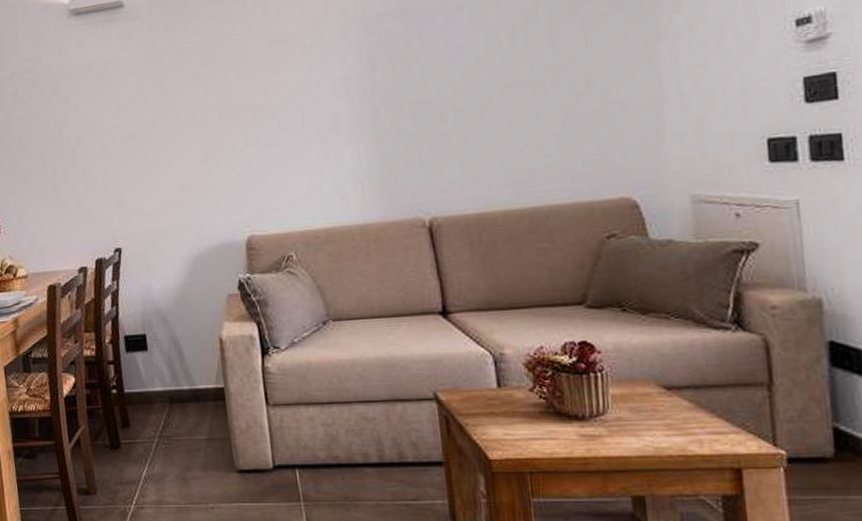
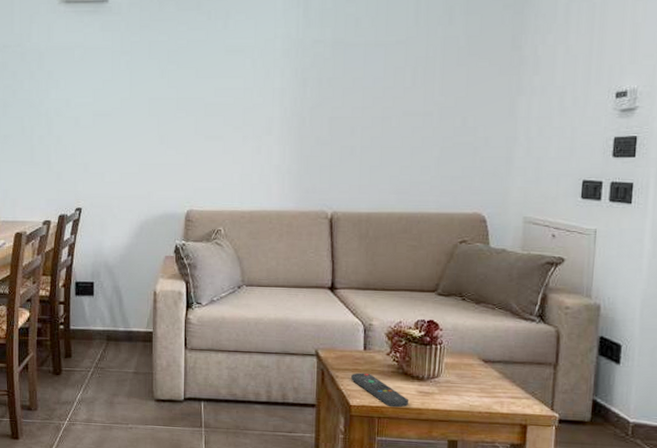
remote control: none [486,416,570,458] -> present [351,372,409,408]

